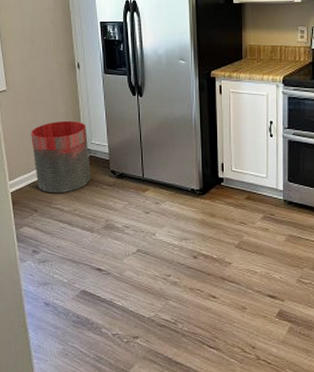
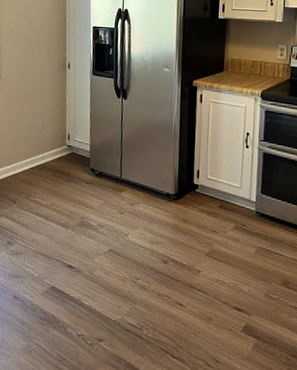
trash can: present [31,120,91,194] -> none [17,116,71,187]

